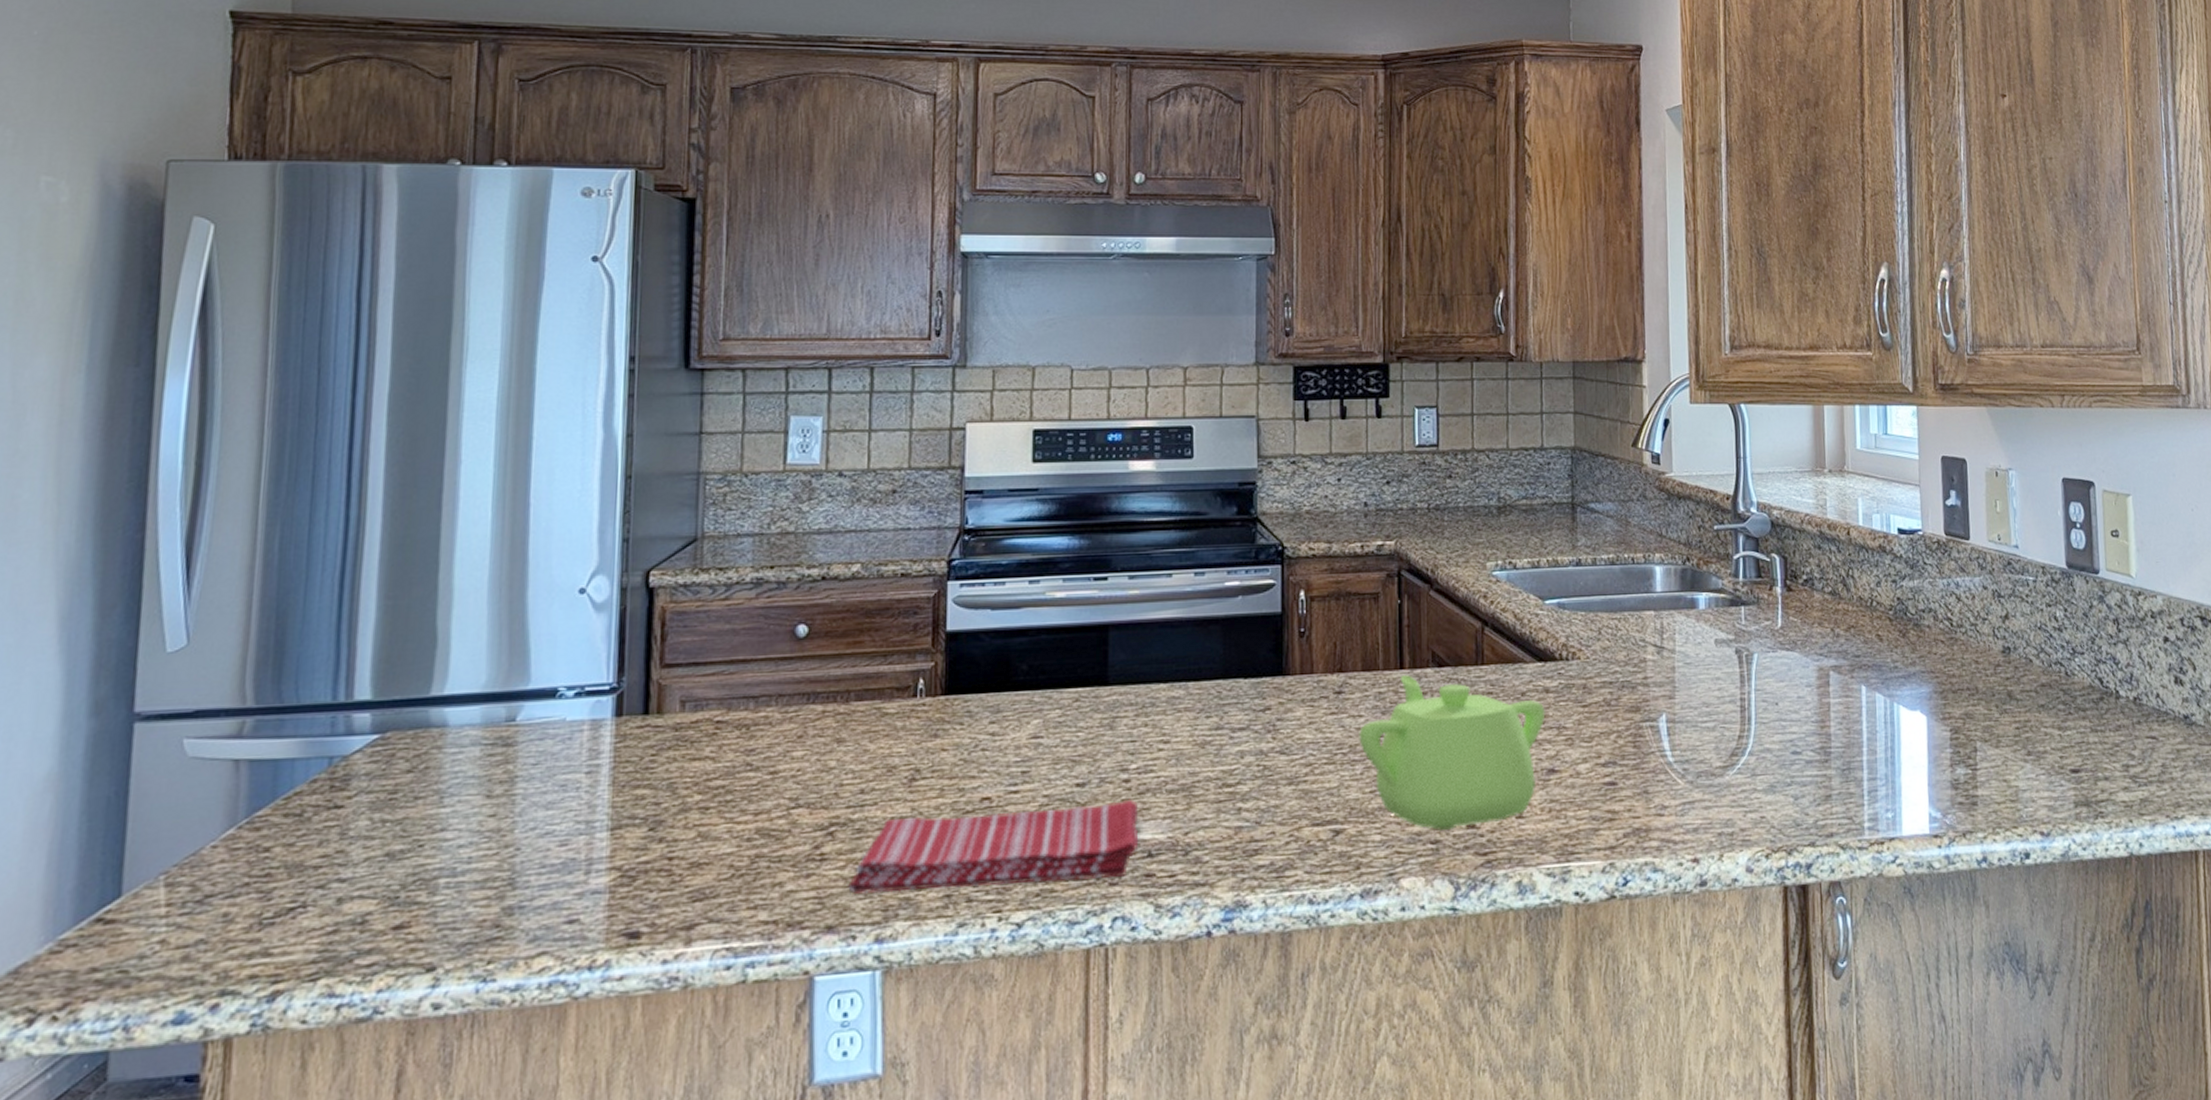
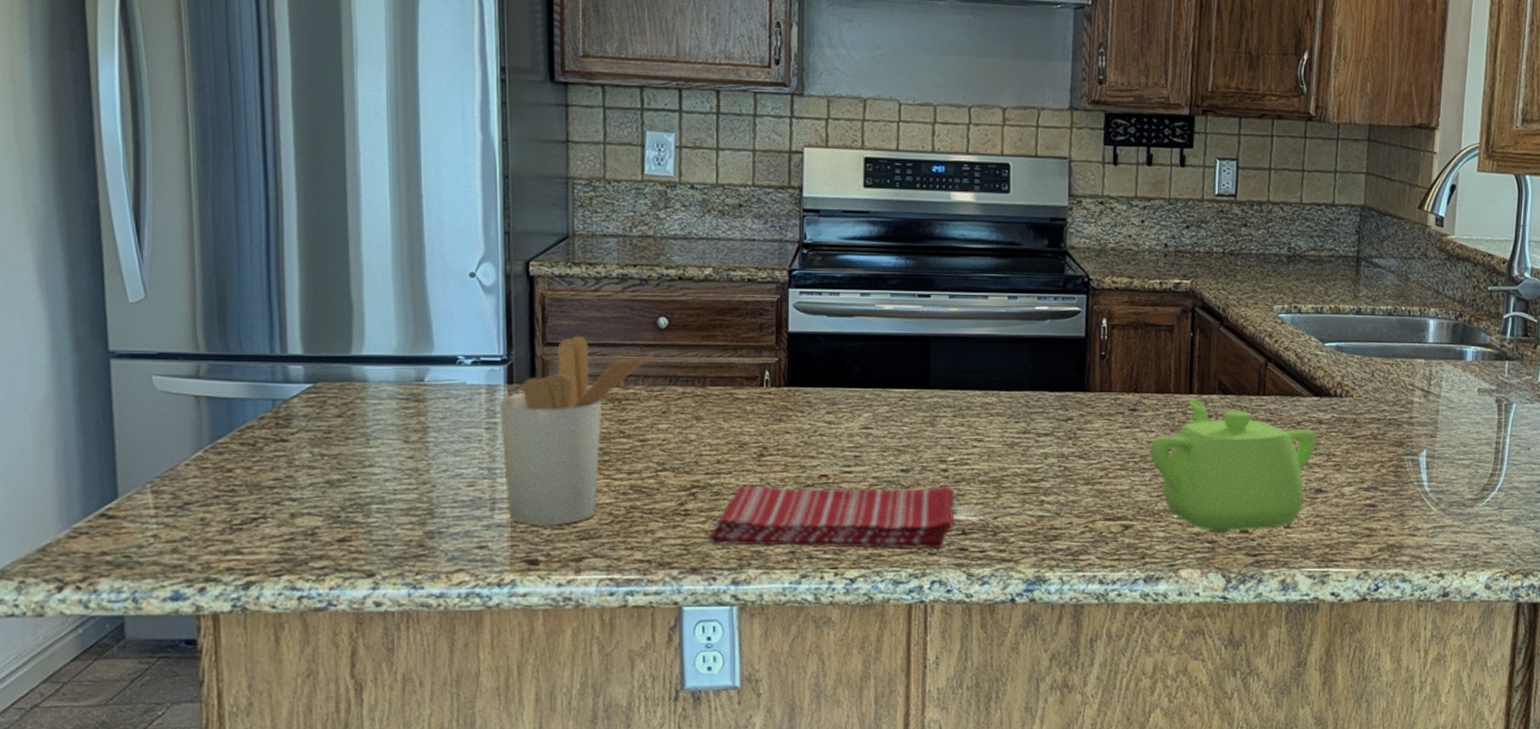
utensil holder: none [603,652,790,889] -> present [498,335,654,526]

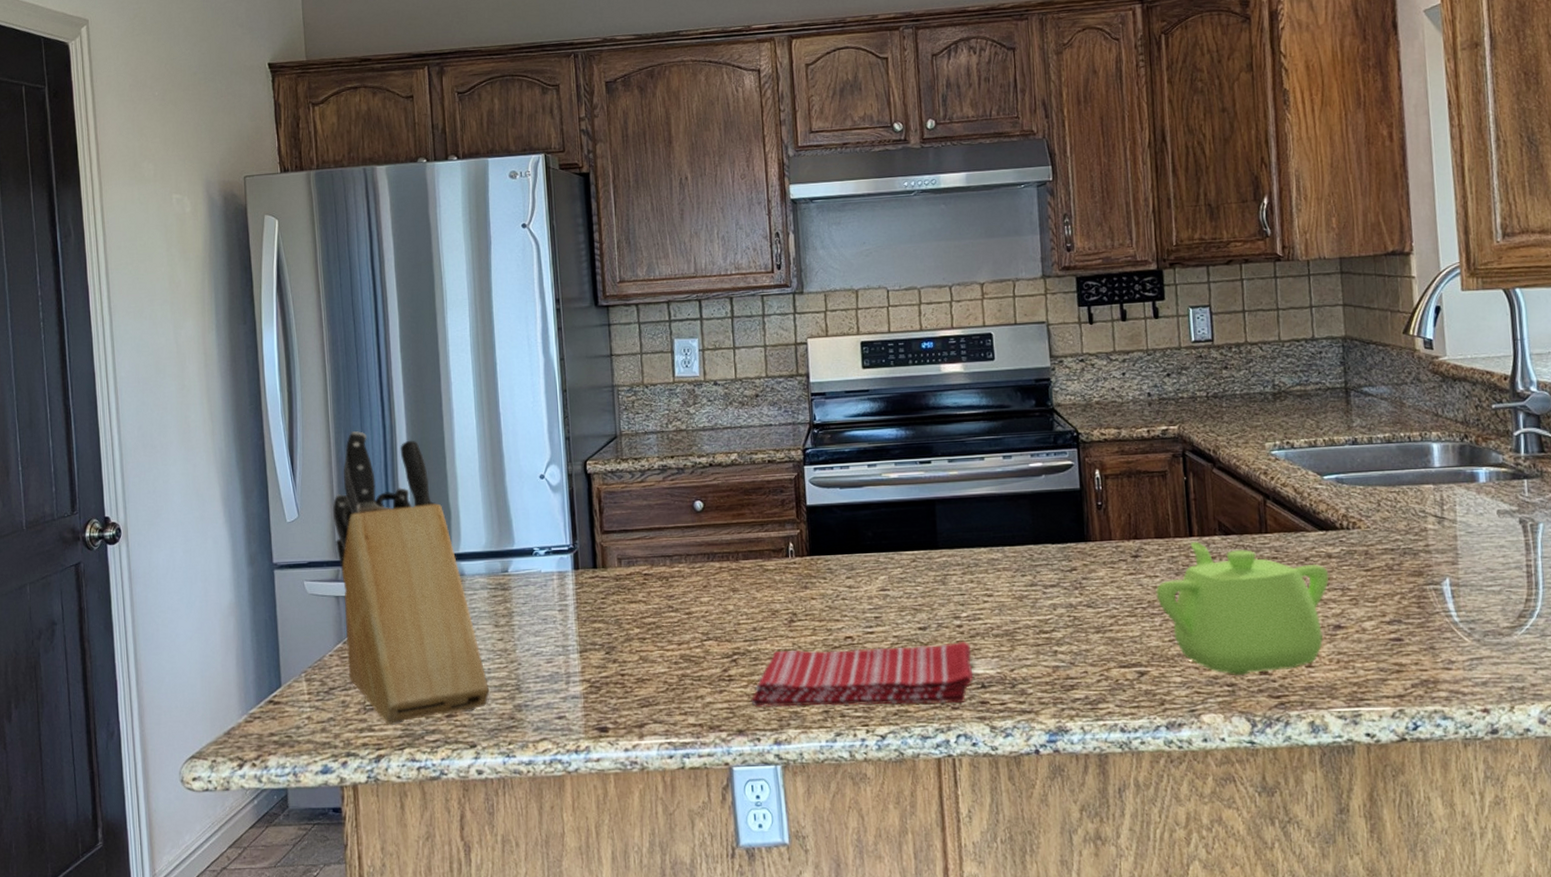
knife block: none [193,200,395,548] -> present [332,431,490,725]
utensil holder: present [498,335,654,526] -> none [568,522,693,696]

